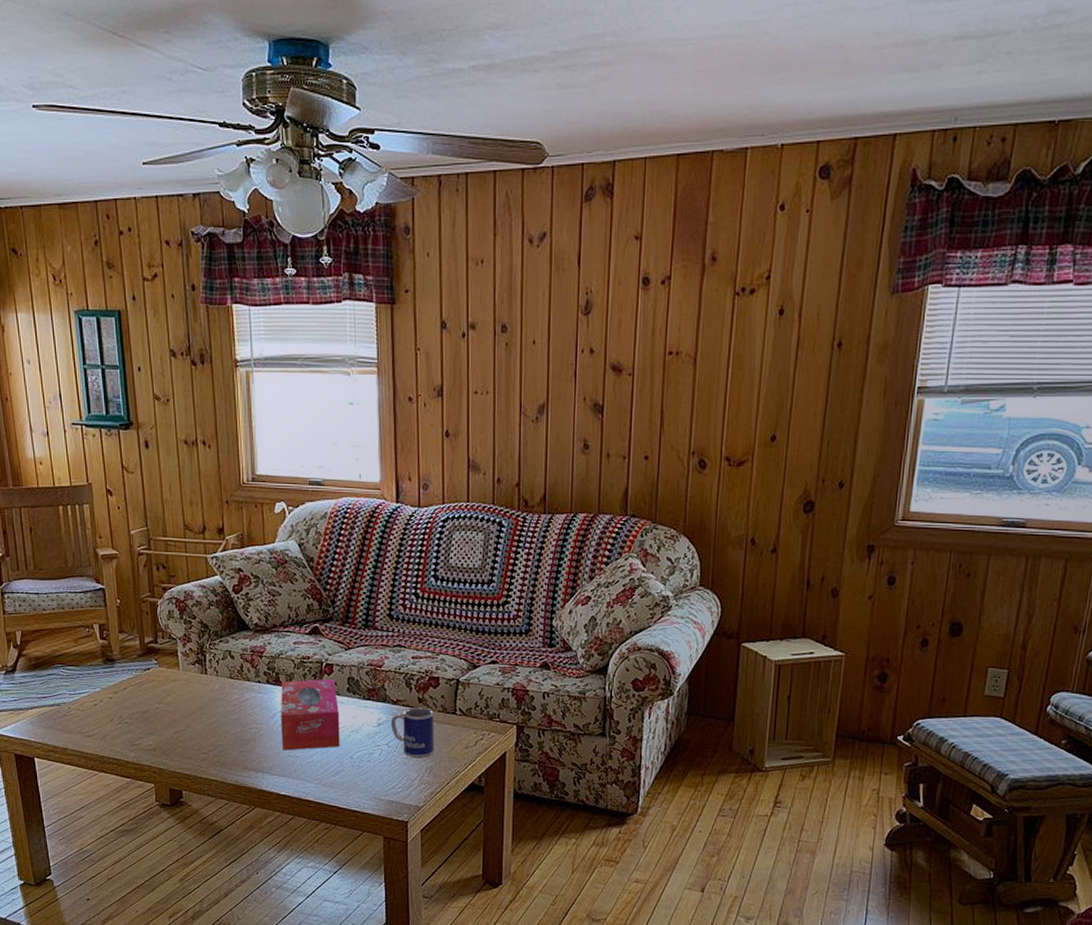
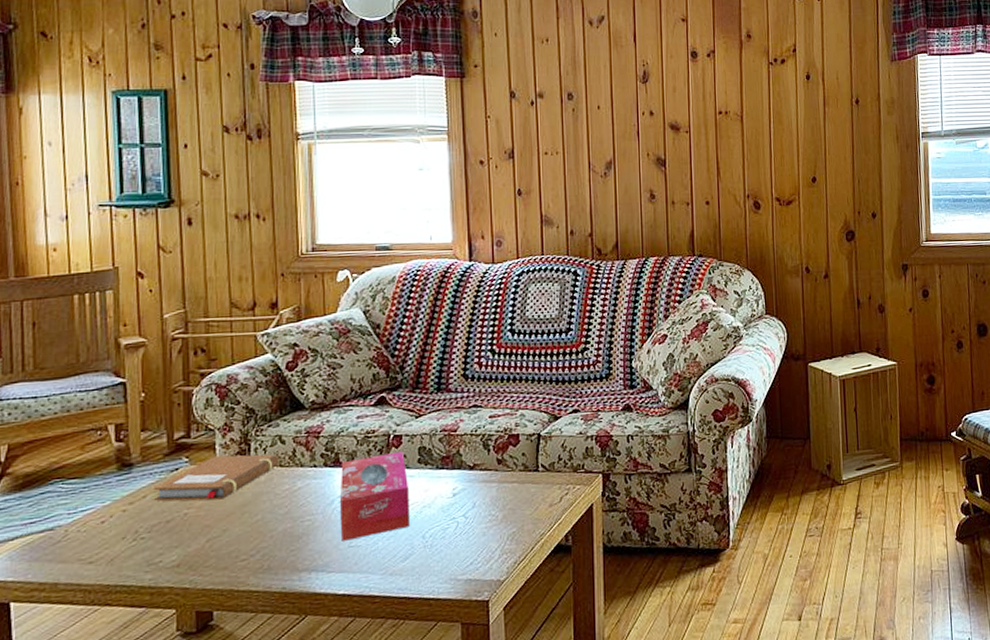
notebook: none [131,662,230,700] -> present [153,454,279,502]
mug: present [390,706,435,758] -> none [467,468,517,526]

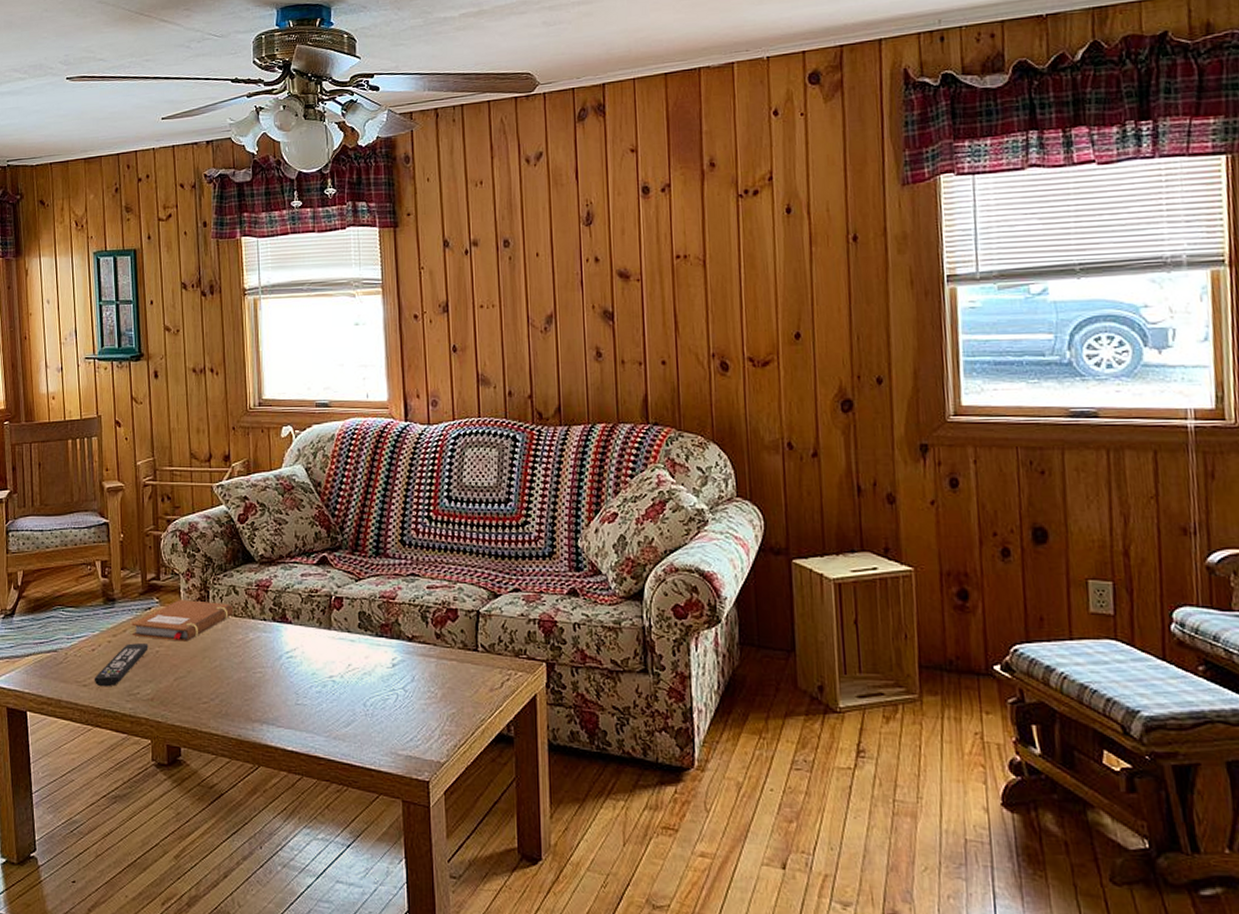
remote control: none [103,507,175,561] -> present [94,643,149,687]
tissue box: present [340,451,410,541] -> none [287,614,351,698]

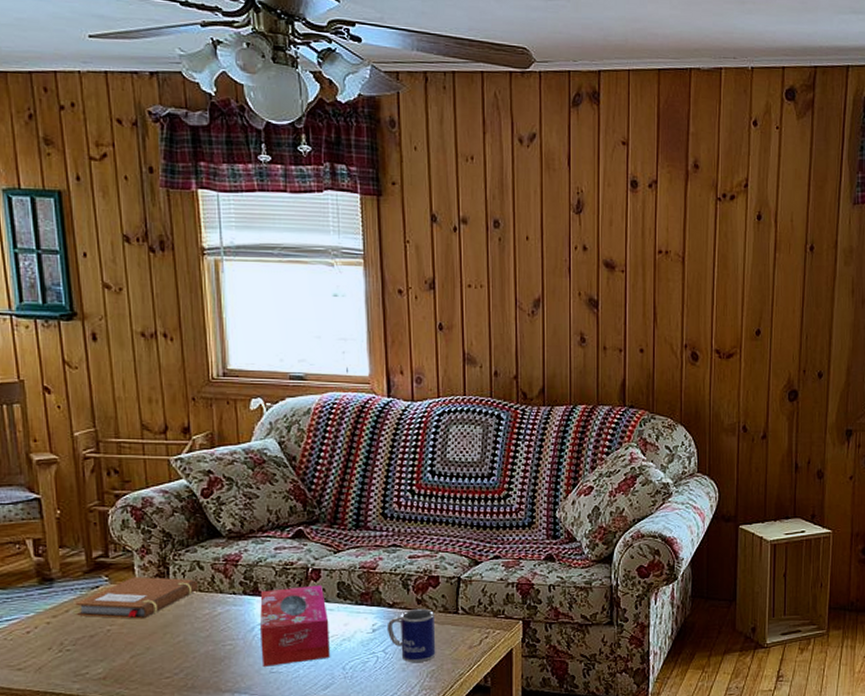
remote control: present [94,643,149,687] -> none [30,623,98,669]
tissue box: none [287,614,351,698] -> present [260,585,330,667]
mug: none [406,643,456,704] -> present [386,608,436,663]

